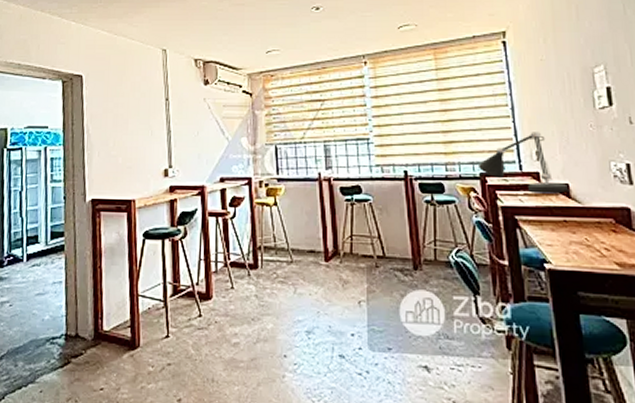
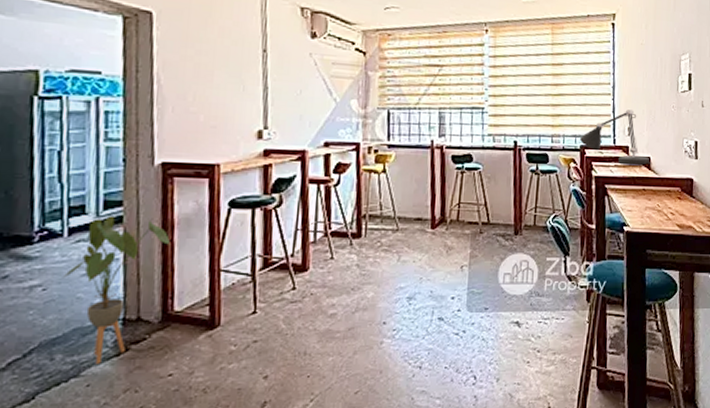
house plant: none [22,244,100,373] -> present [62,215,171,364]

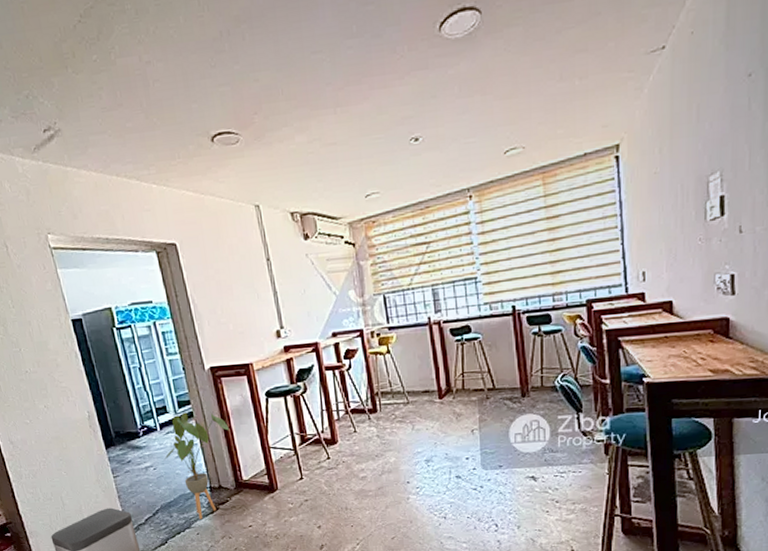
desk lamp: present [579,108,652,166] -> none [584,250,674,314]

